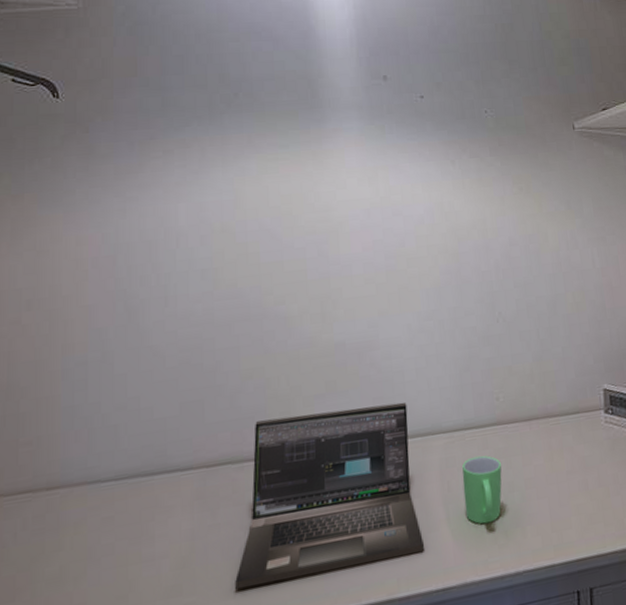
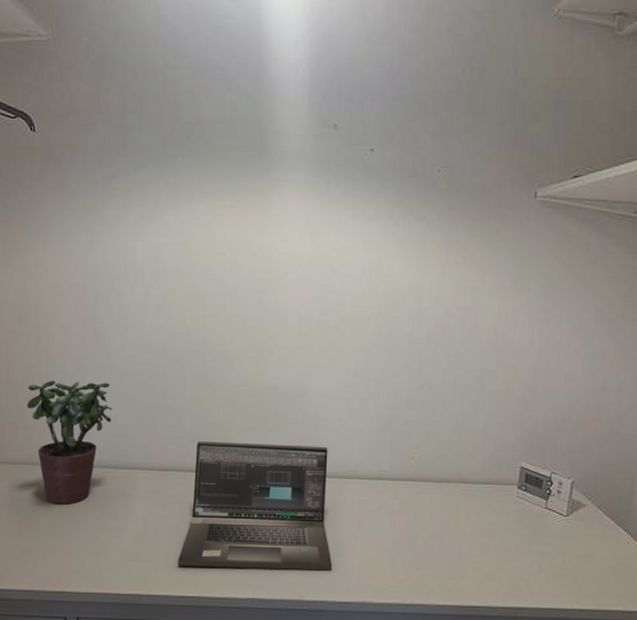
potted plant: none [32,367,149,540] -> present [26,380,113,505]
mug: present [462,455,502,524] -> none [371,503,409,560]

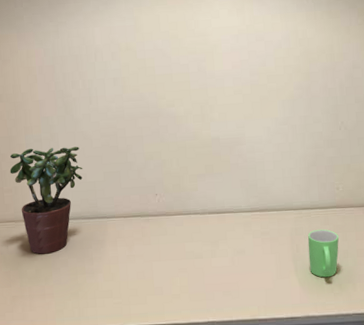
laptop: present [178,441,333,571] -> none [146,184,279,298]
mug: none [371,503,409,560] -> present [307,229,339,278]

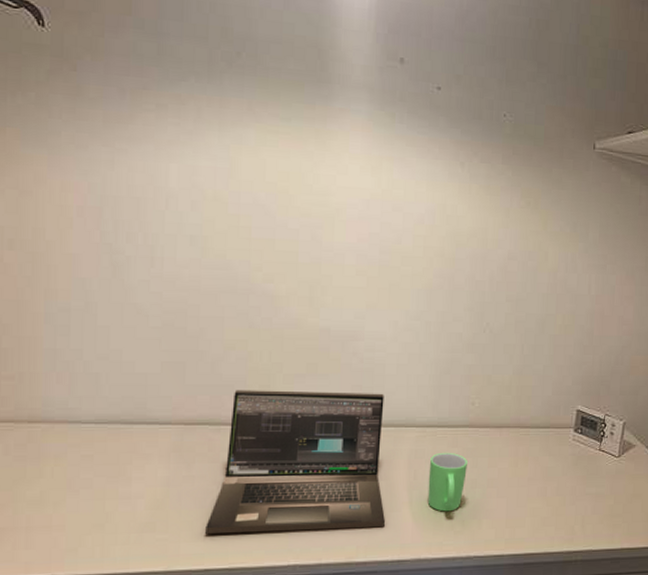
potted plant: present [9,146,83,254] -> none [14,320,131,470]
laptop: none [146,184,279,298] -> present [205,390,386,534]

